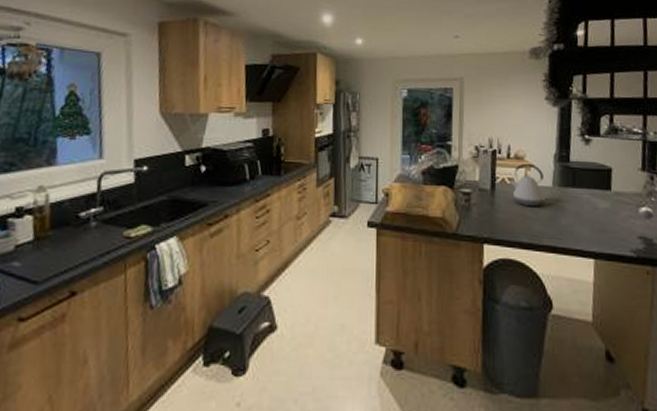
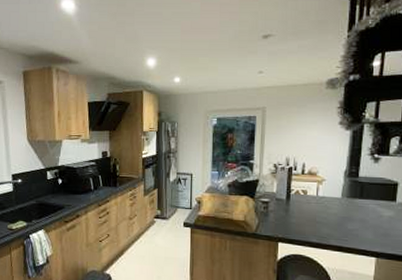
kettle: present [509,163,546,207] -> none [302,178,335,214]

